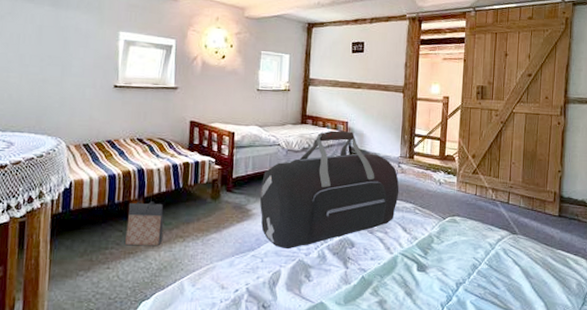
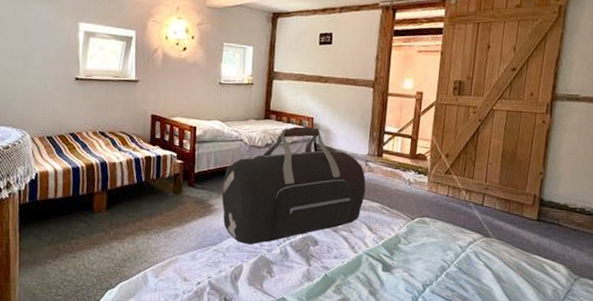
bag: present [125,201,164,246] -> none [90,193,127,237]

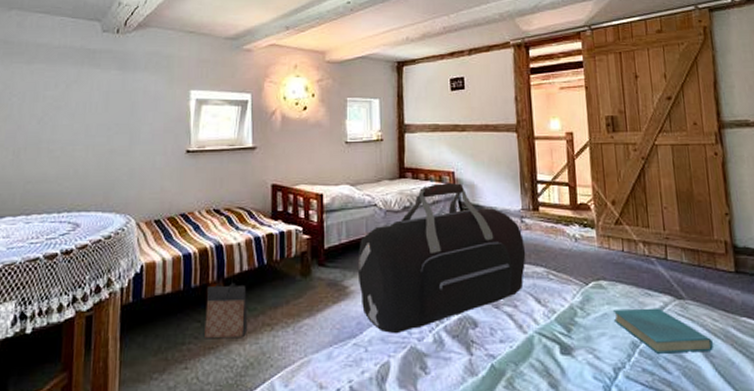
bag: none [90,193,127,237] -> present [205,283,248,339]
book: none [429,241,506,278] -> present [612,308,713,354]

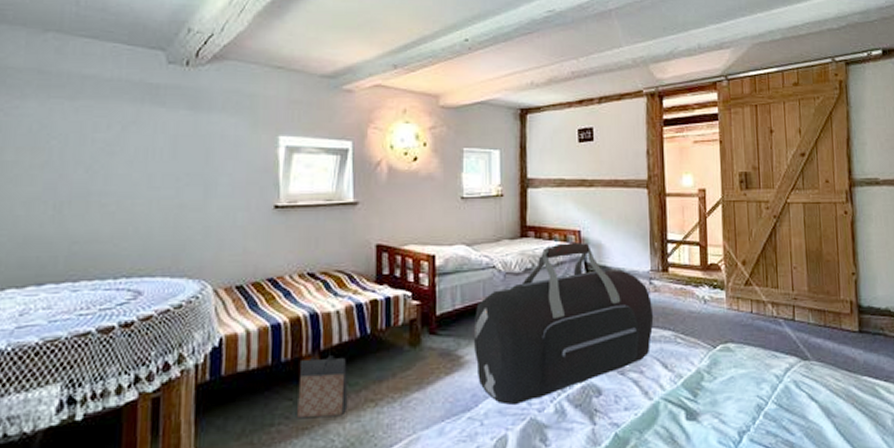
book: present [612,308,713,354] -> none [739,369,835,416]

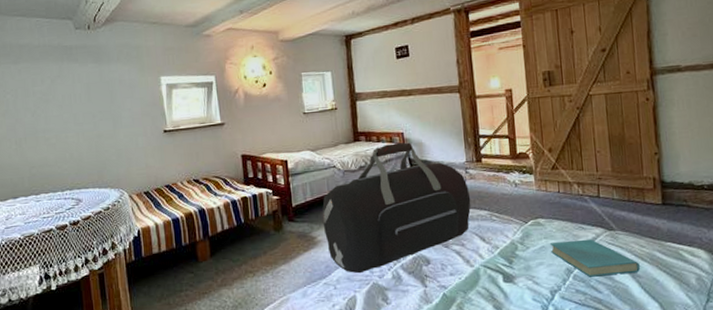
bag: present [297,355,348,419] -> none [195,240,234,286]
book: none [739,369,835,416] -> present [549,239,640,277]

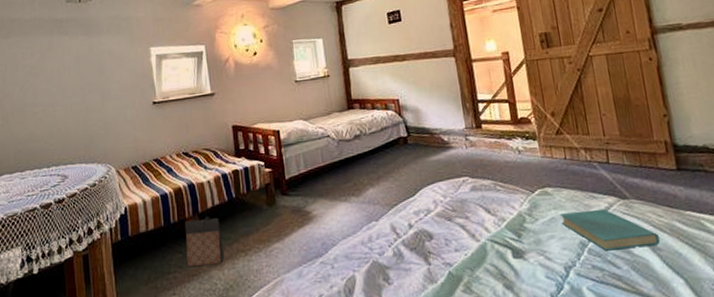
bag: none [195,240,234,286] -> present [184,216,225,268]
duffel bag: present [322,142,471,274] -> none [317,109,473,251]

